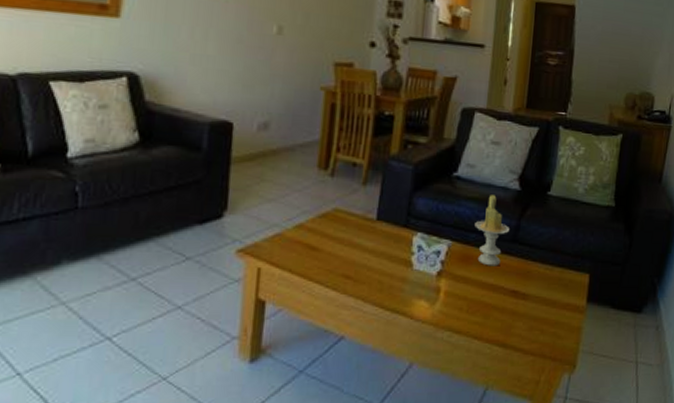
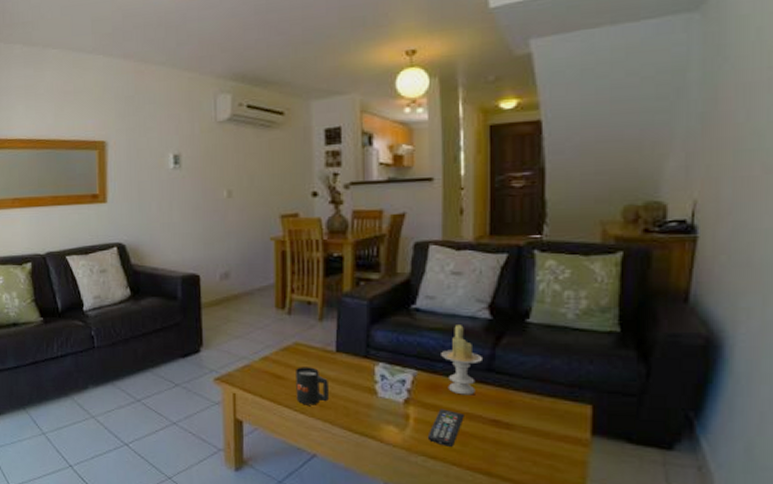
mug: none [329,236,366,280] -> present [296,367,330,406]
remote control: none [454,281,489,320] -> present [427,409,464,447]

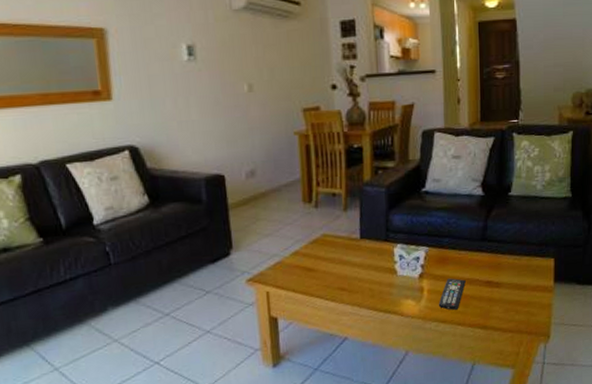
mug: present [296,367,330,406] -> none [325,256,357,293]
candle: present [441,325,482,395] -> none [447,203,478,264]

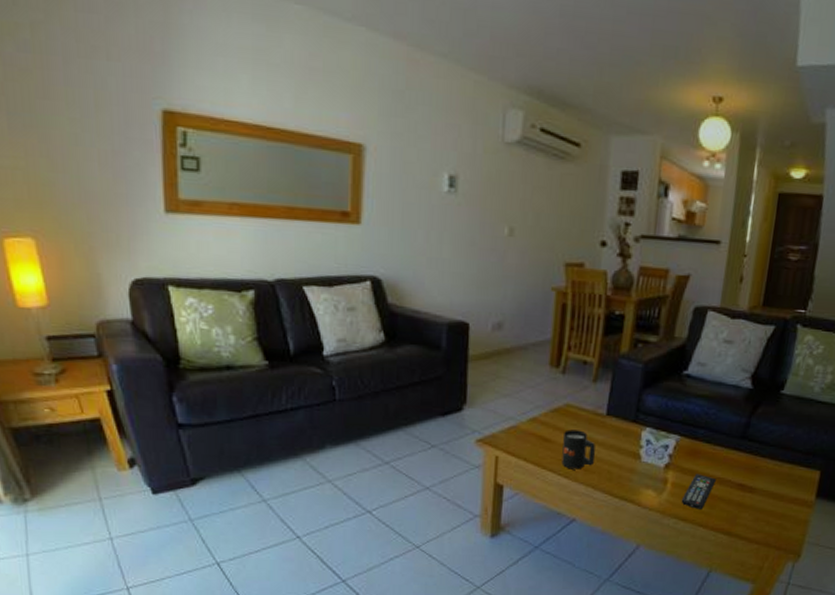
mug: none [325,256,357,293] -> present [561,429,596,470]

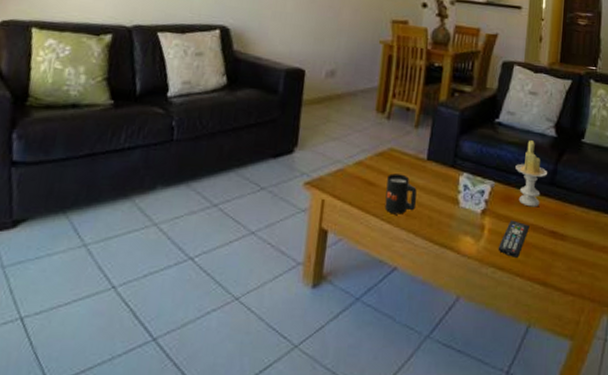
candle: none [703,393,739,461] -> present [515,140,547,207]

